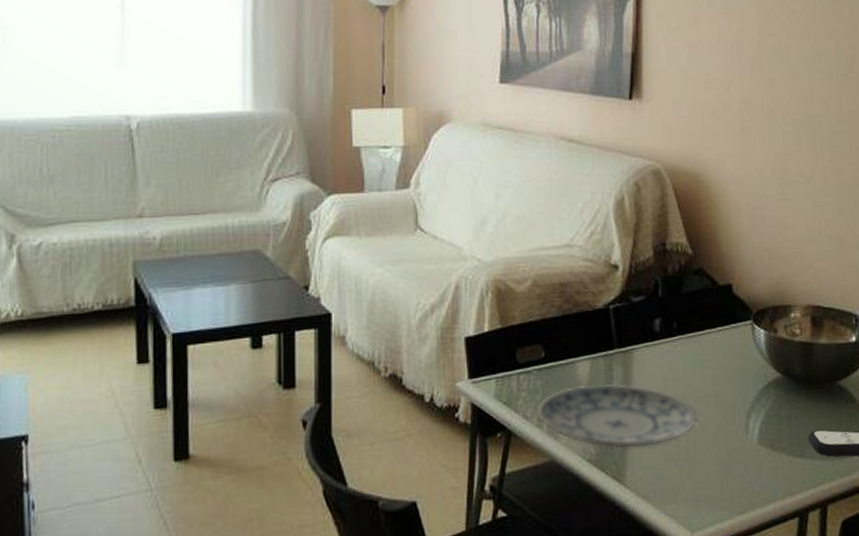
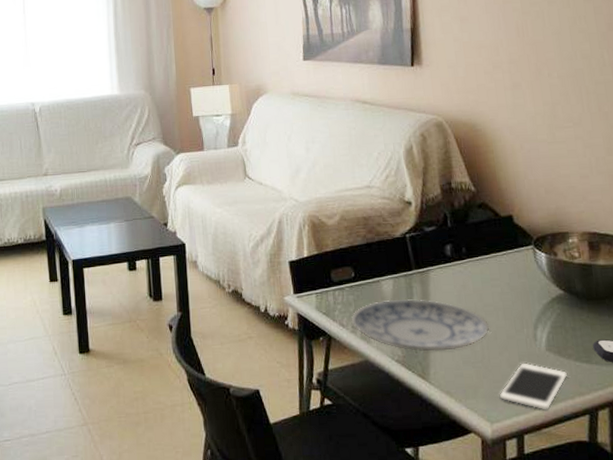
cell phone: none [704,458,778,515] -> present [500,362,567,411]

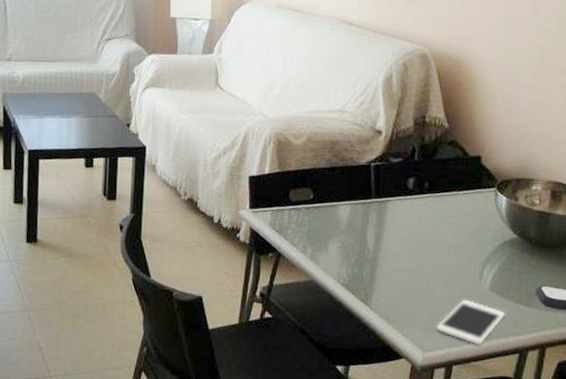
plate: present [351,298,490,352] -> none [303,225,439,280]

